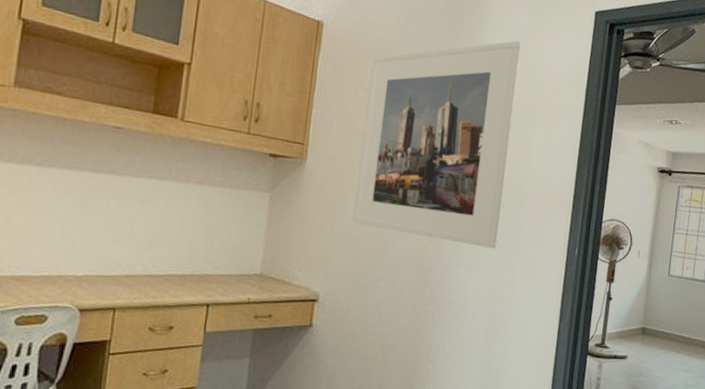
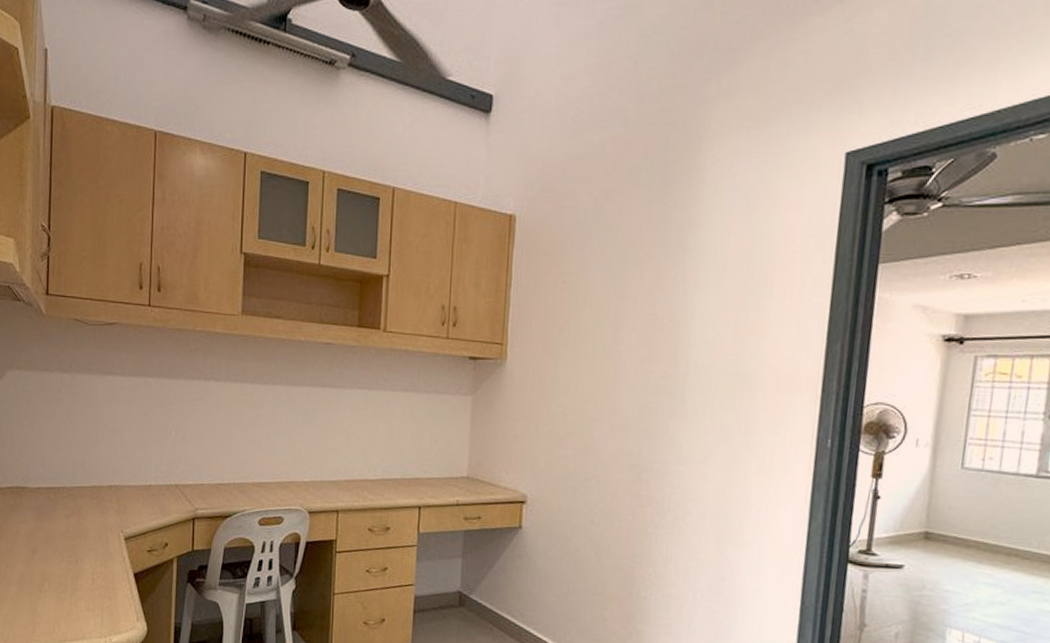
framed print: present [352,40,522,249] -> none [558,203,748,444]

